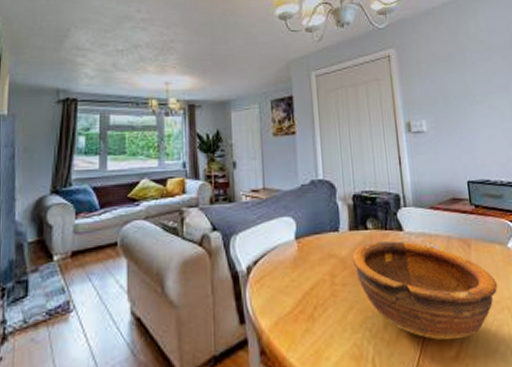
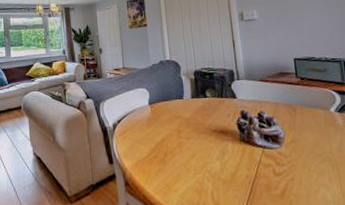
bowl: present [352,241,498,341] -> none [194,106,321,182]

